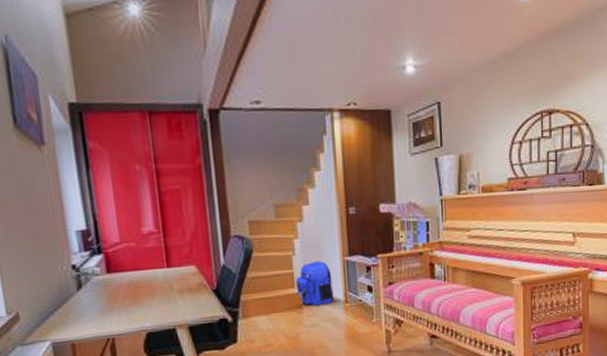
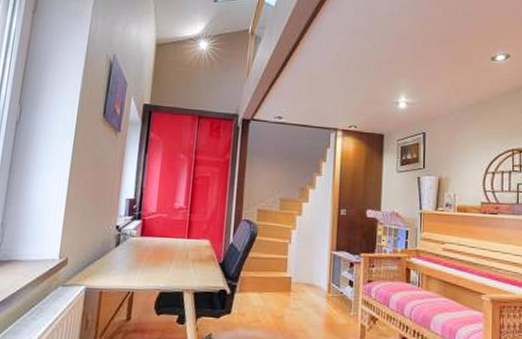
backpack: present [296,261,335,306] -> none [288,251,320,292]

